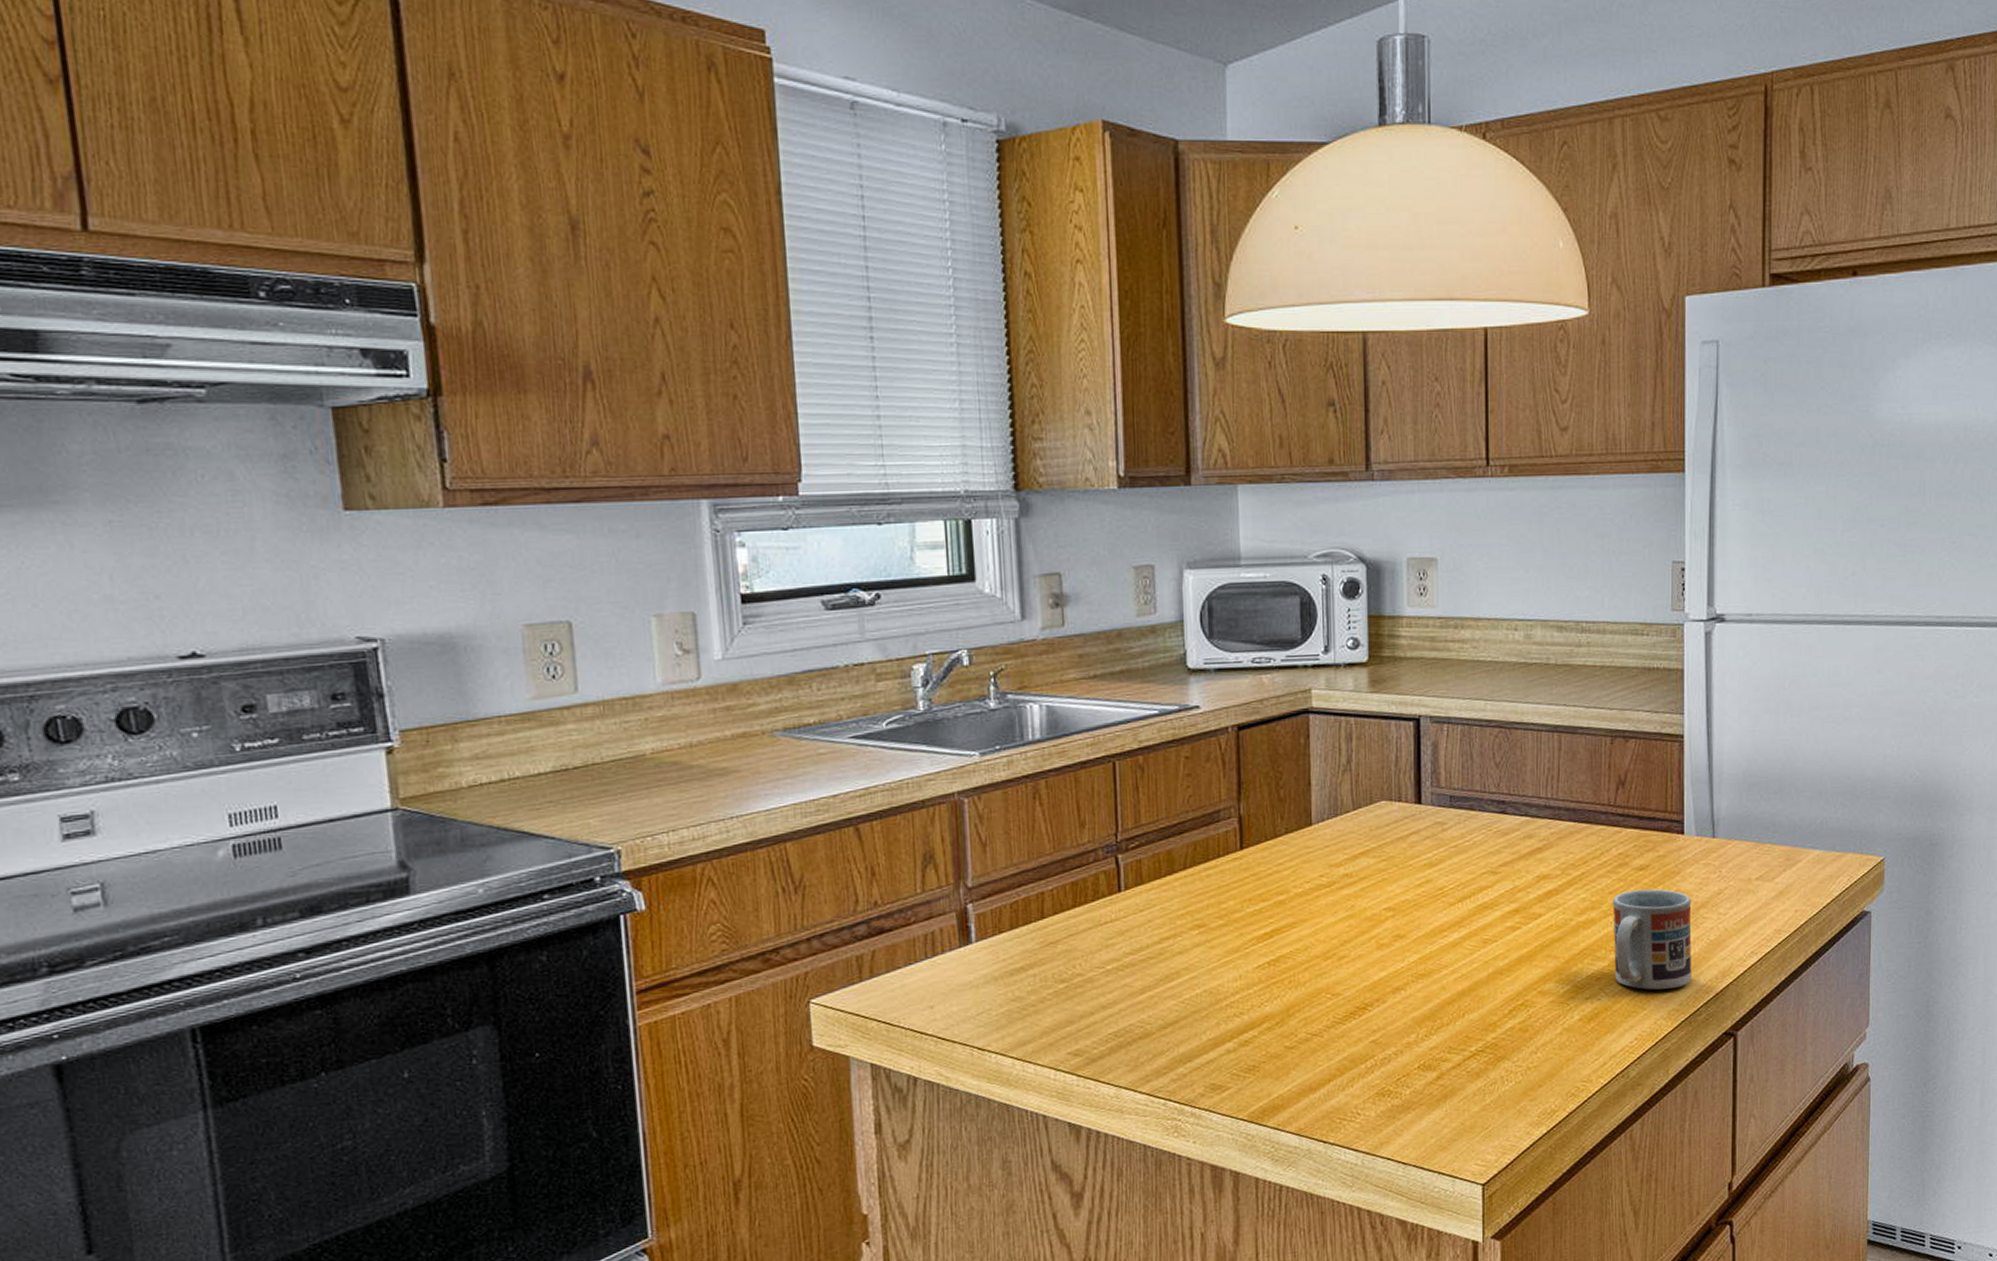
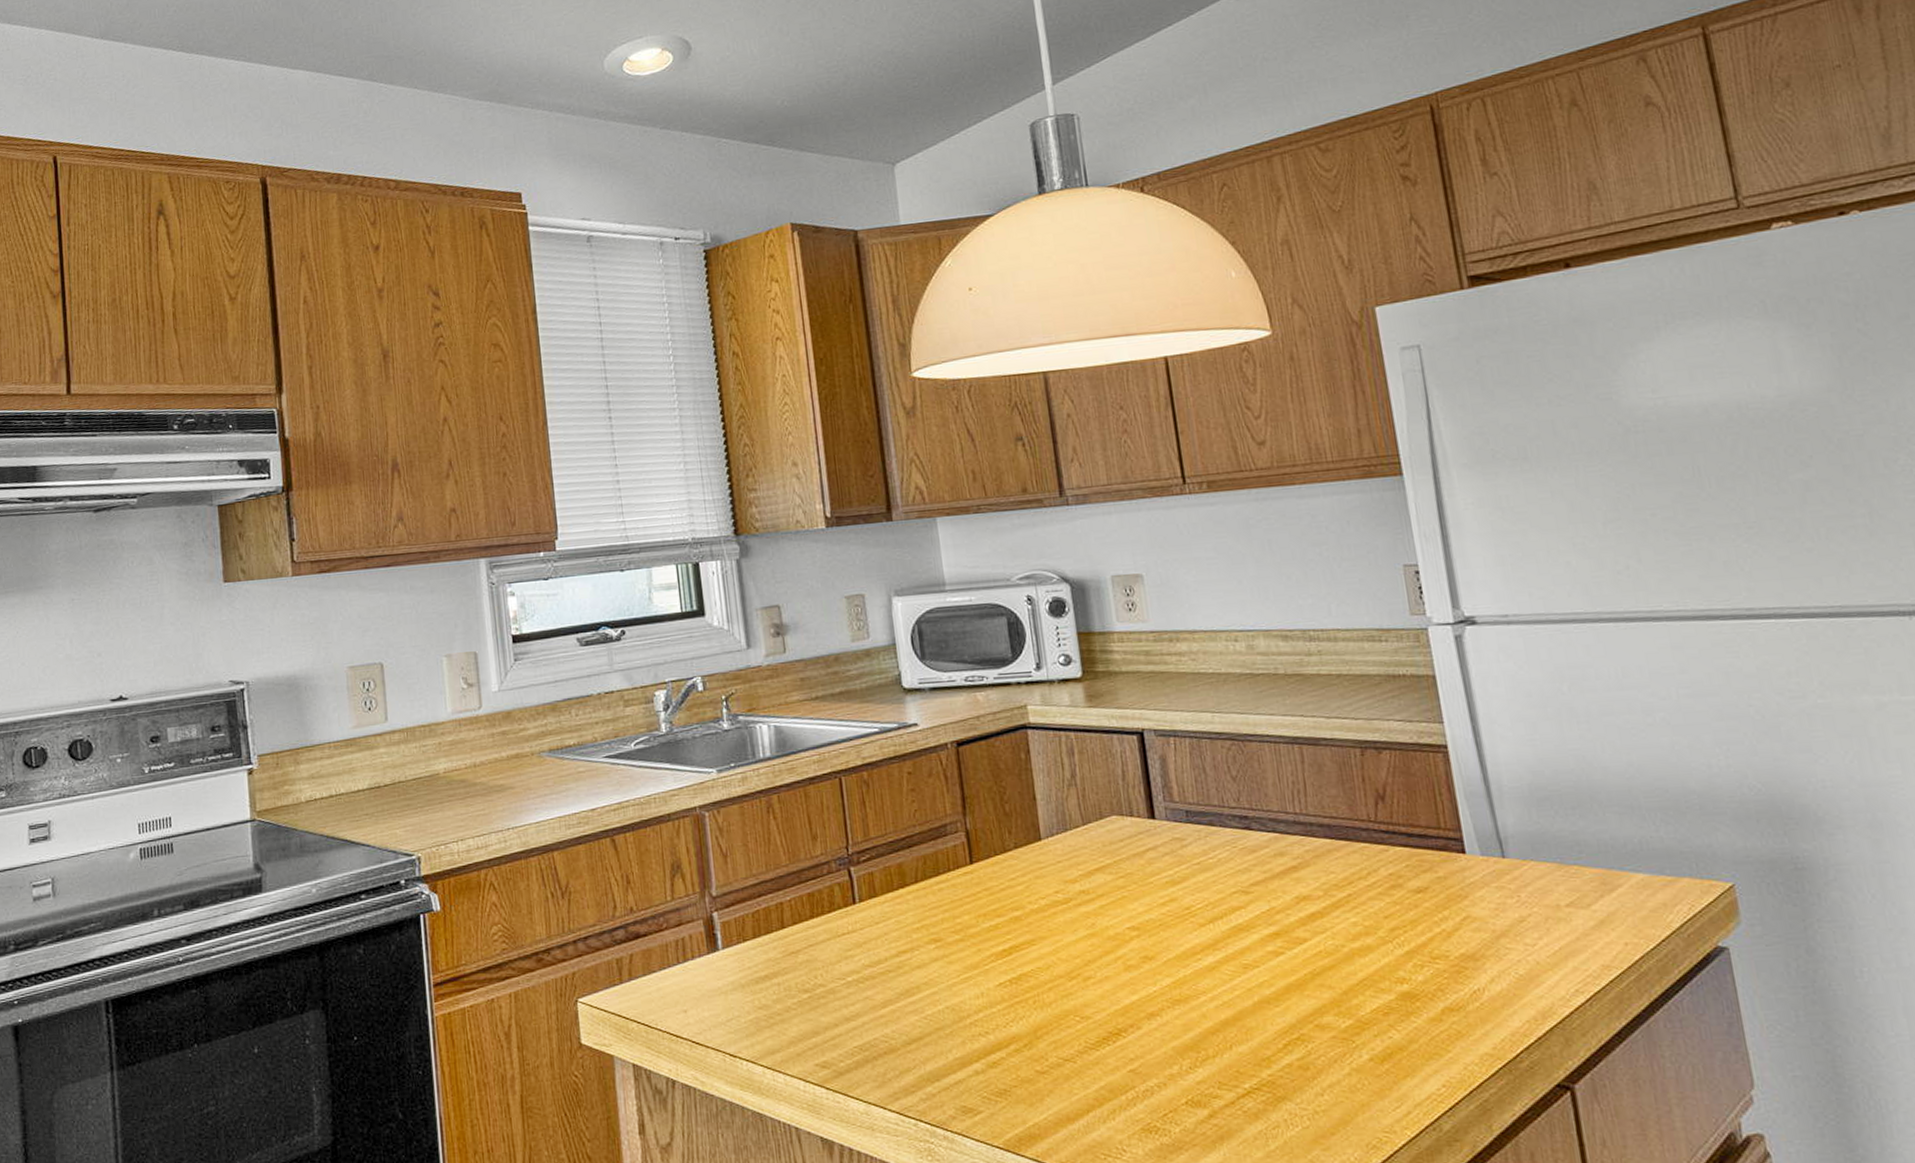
cup: present [1613,889,1692,990] -> none [1389,914,1504,1030]

